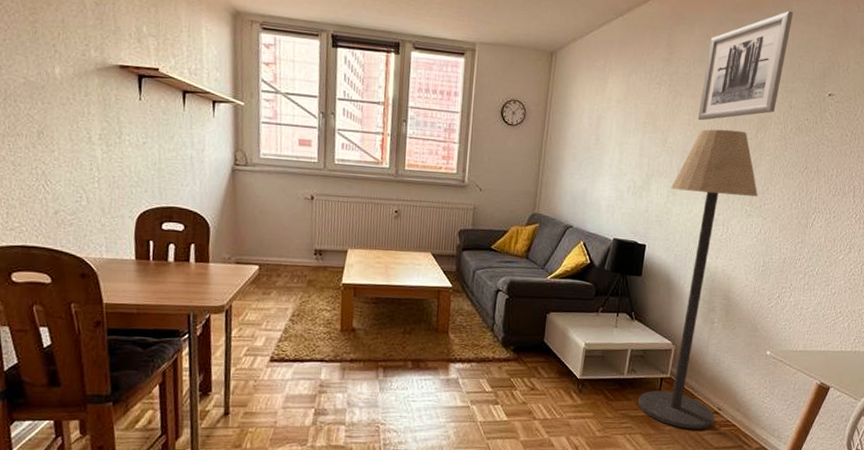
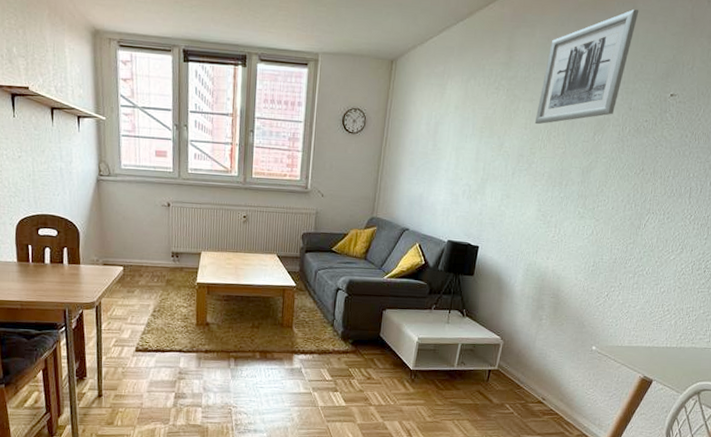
floor lamp: present [638,129,758,429] -> none [467,132,592,417]

